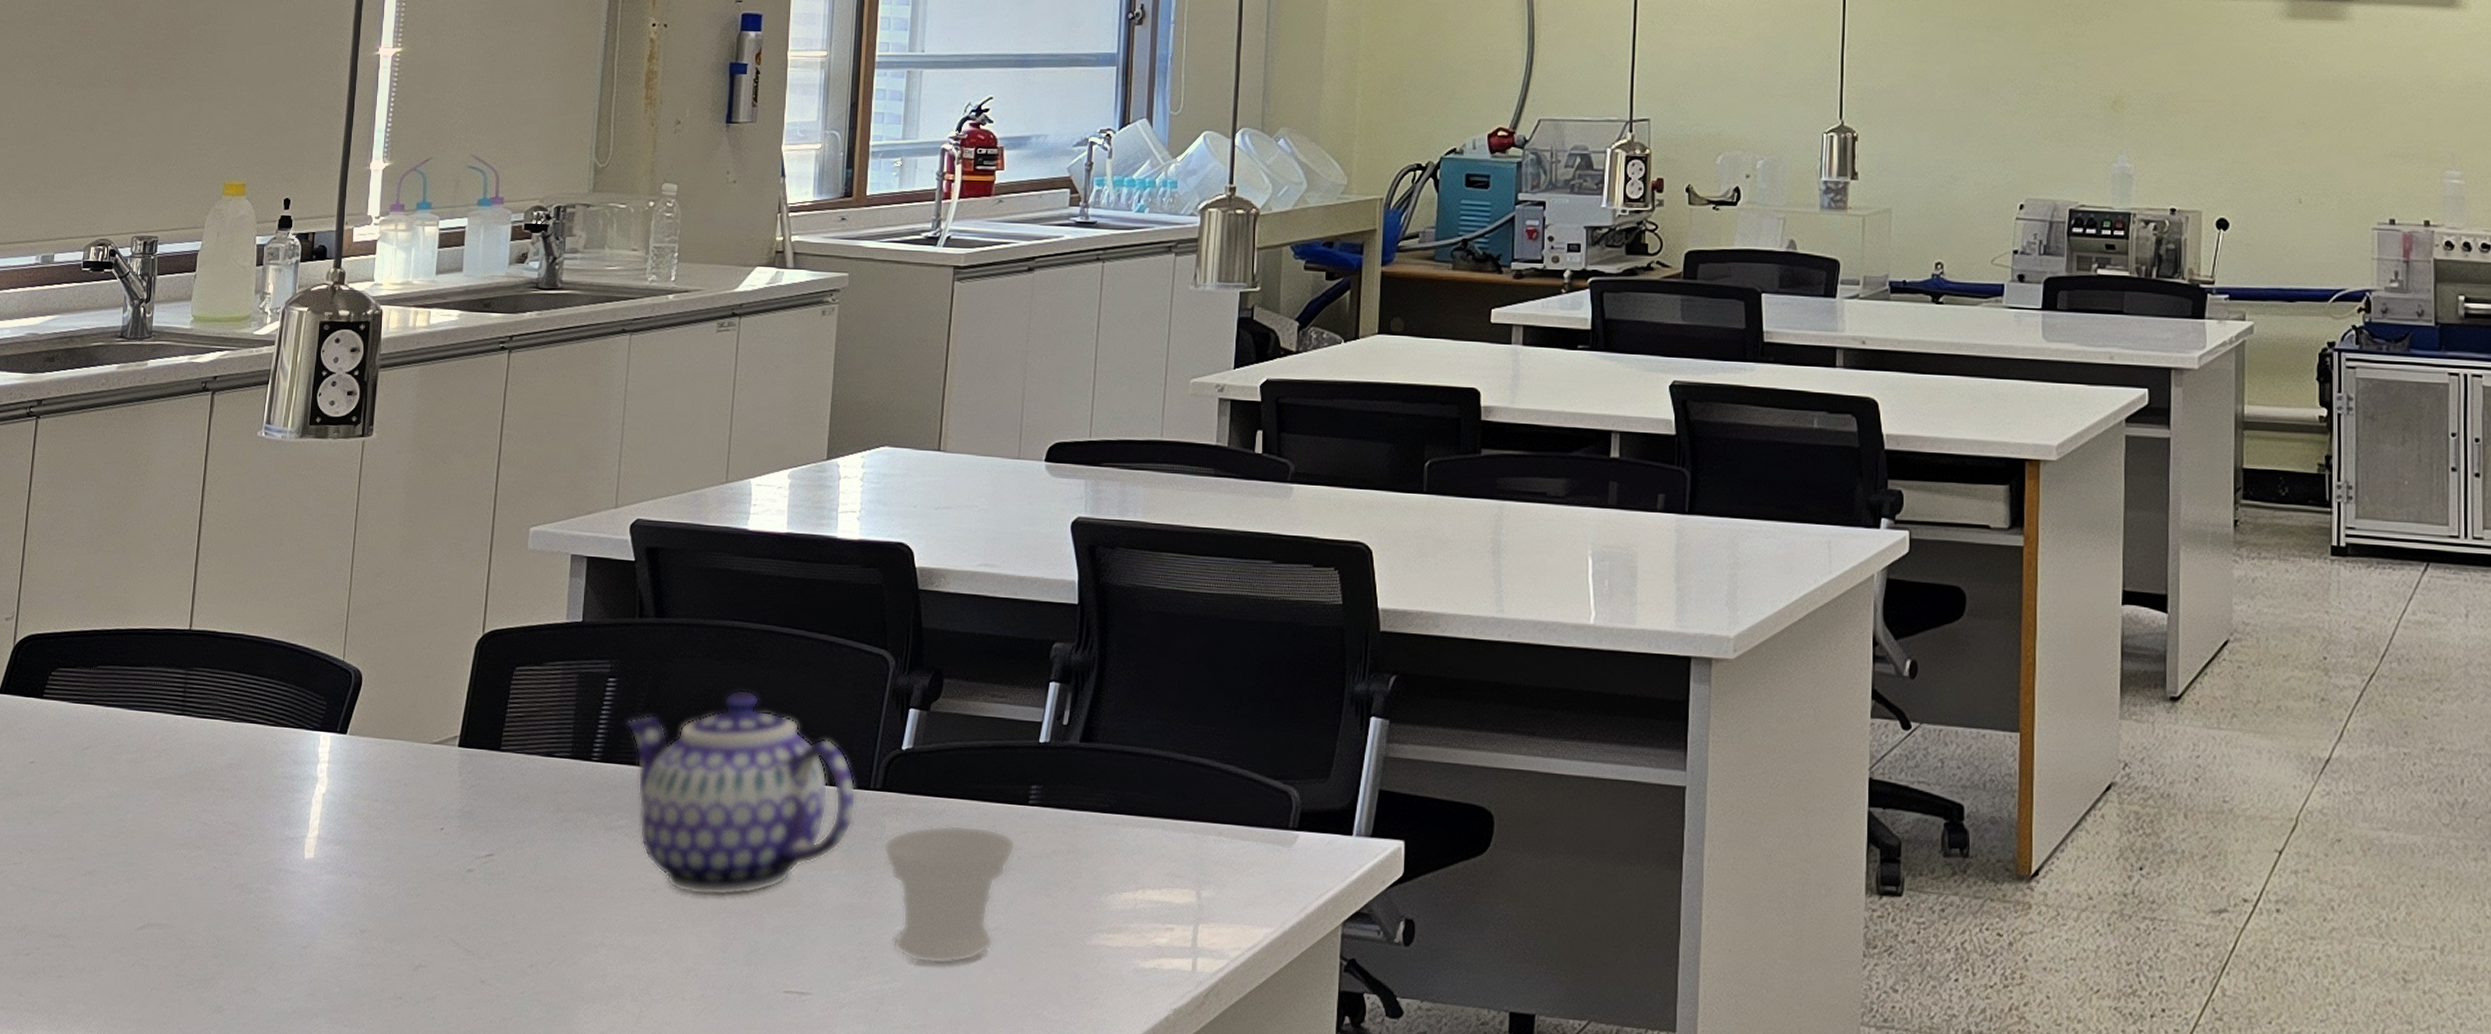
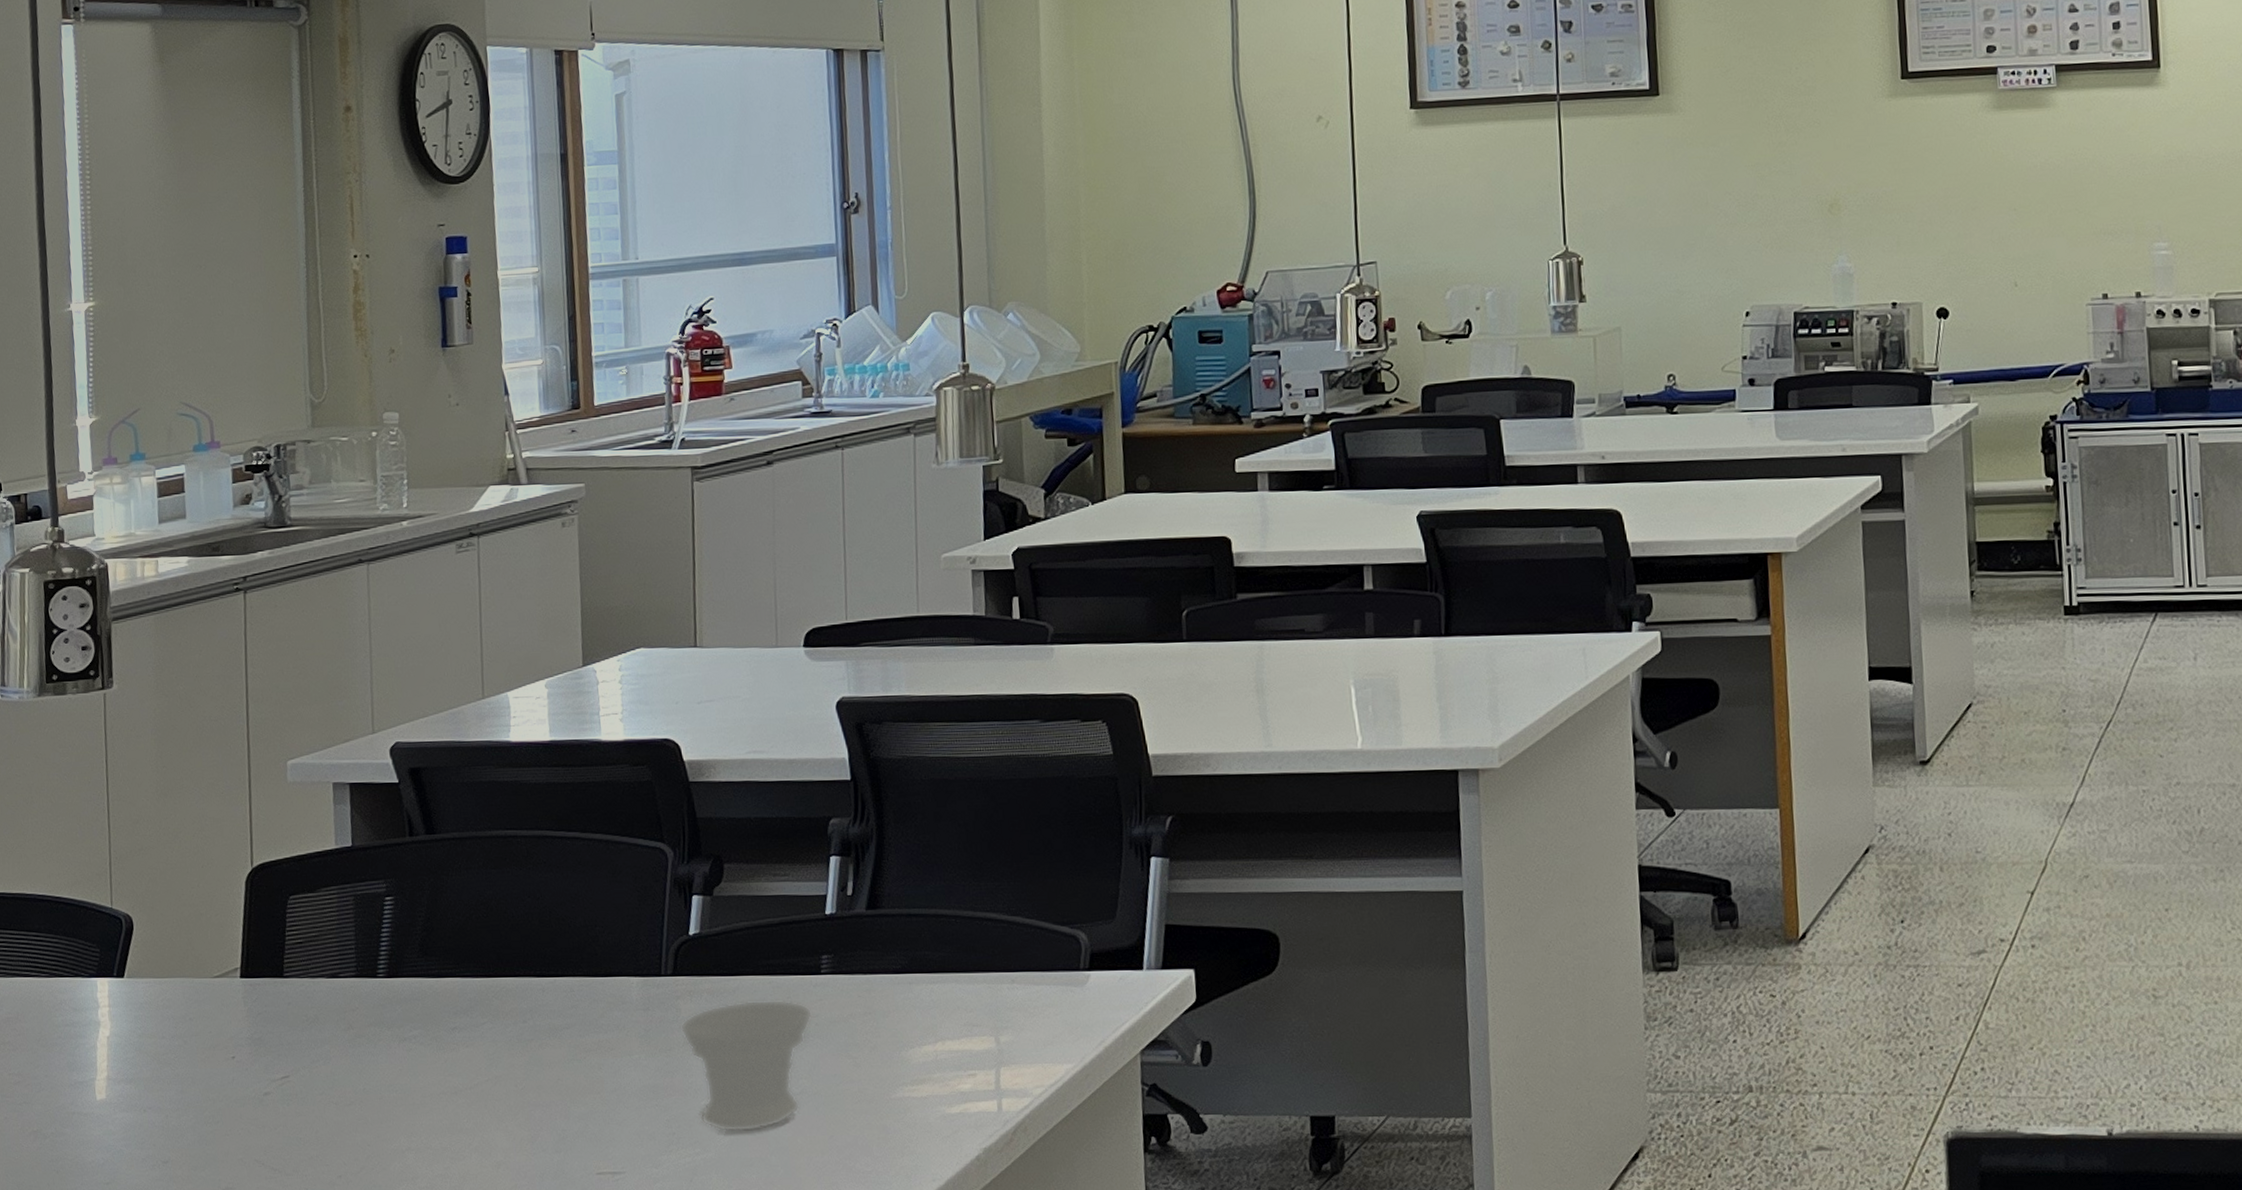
teapot: present [626,689,856,896] -> none [408,894,649,1093]

